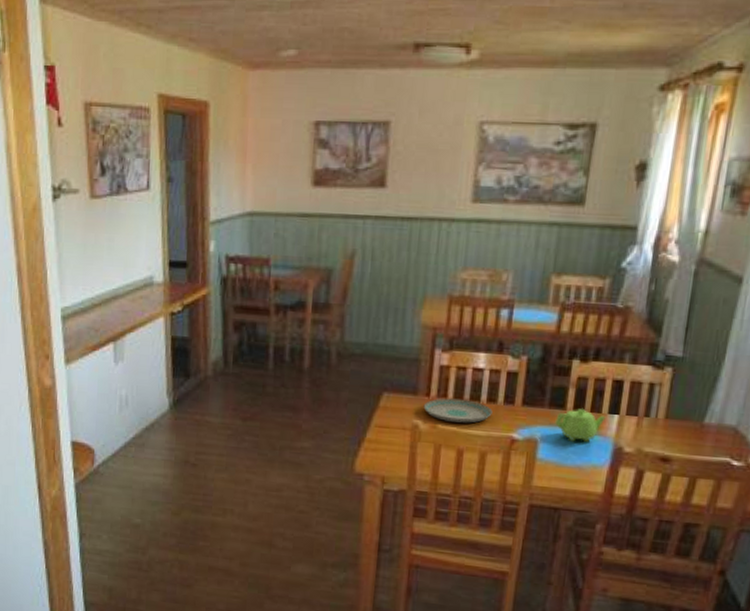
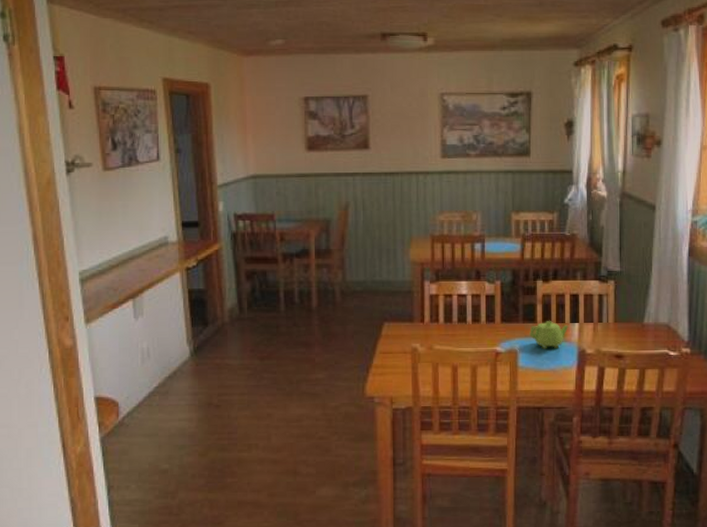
plate: present [423,398,493,424] -> none [420,322,478,342]

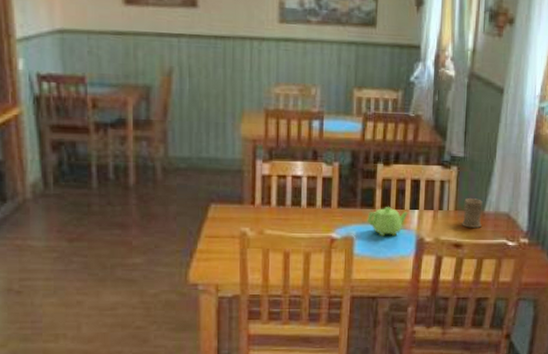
mug: none [621,311,642,339] -> present [461,198,483,228]

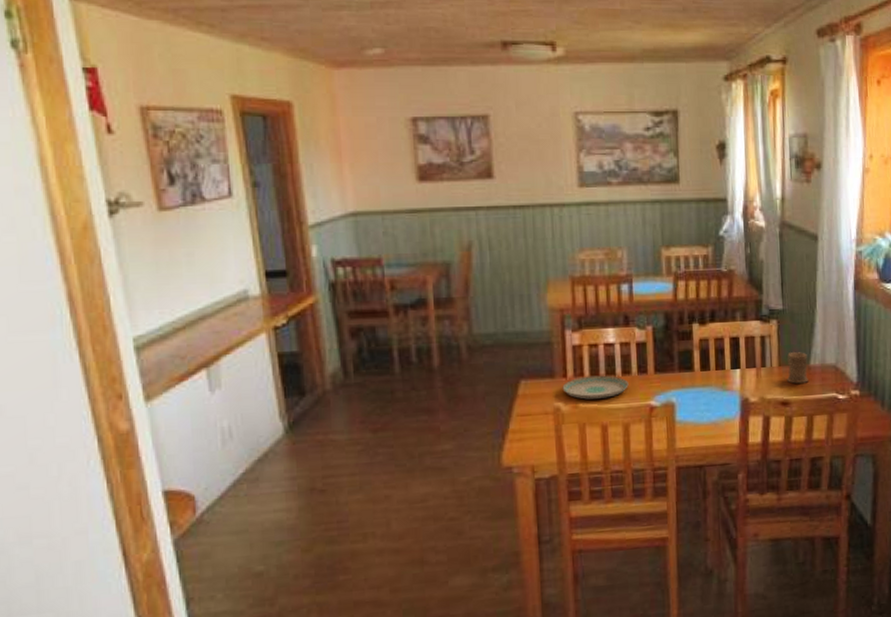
plate: none [250,205,312,227] -> present [562,375,629,400]
teapot: present [367,207,408,237] -> none [686,368,730,401]

